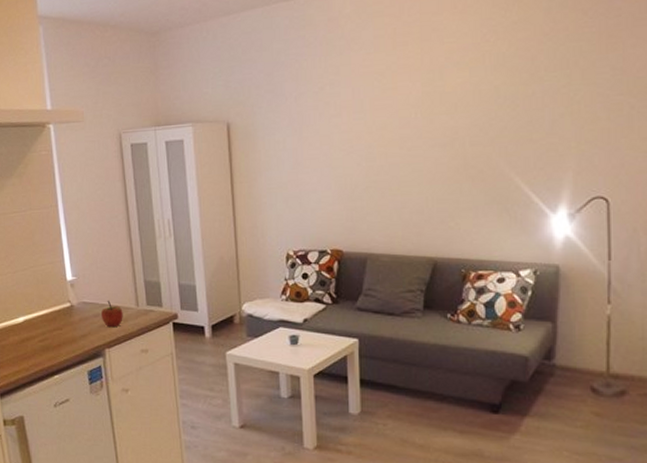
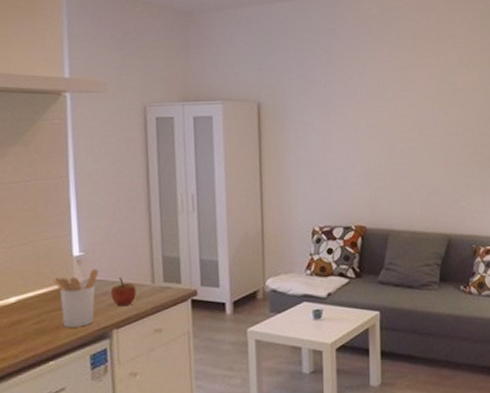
utensil holder: none [51,292,89,346] -> present [52,269,98,328]

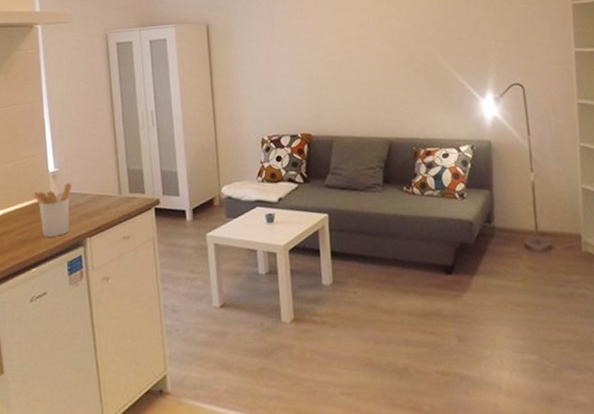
apple: present [111,276,136,305] -> none [84,189,105,216]

